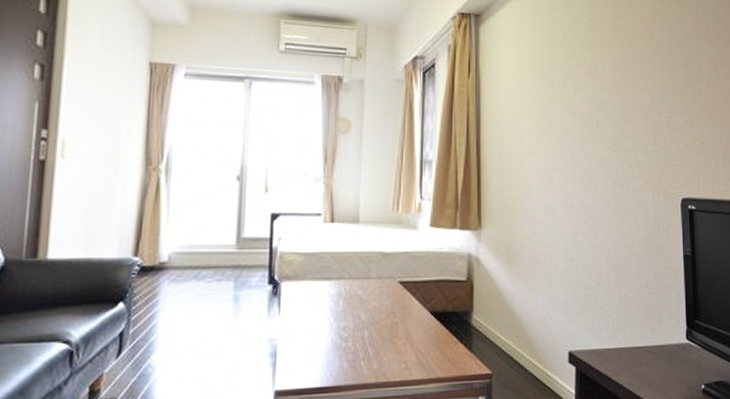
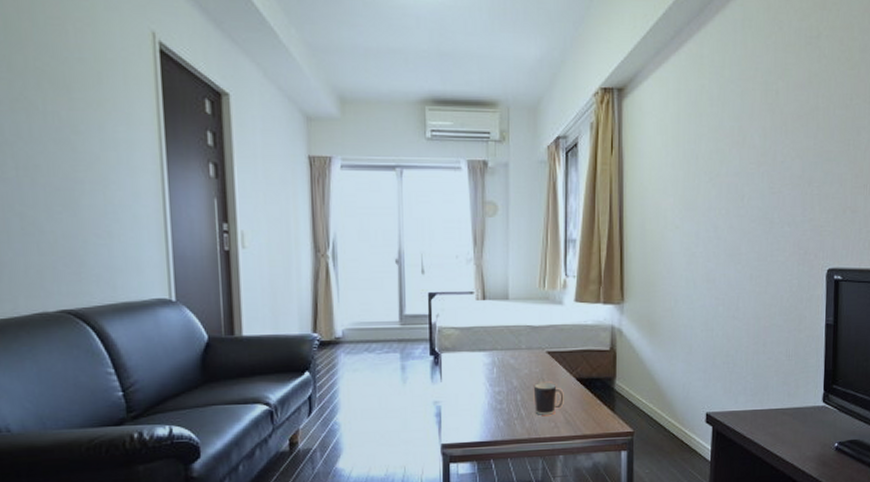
mug: none [383,315,417,355] -> present [533,381,564,415]

